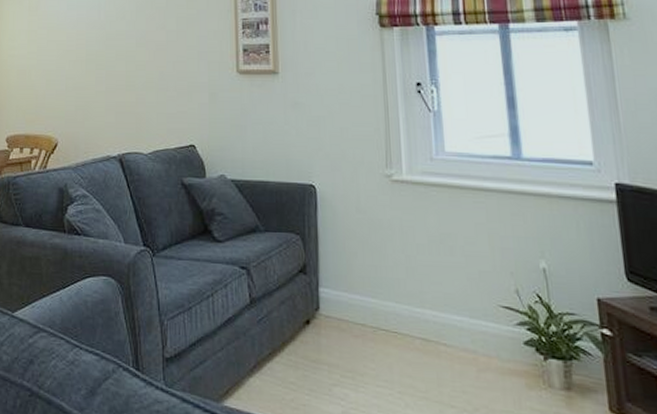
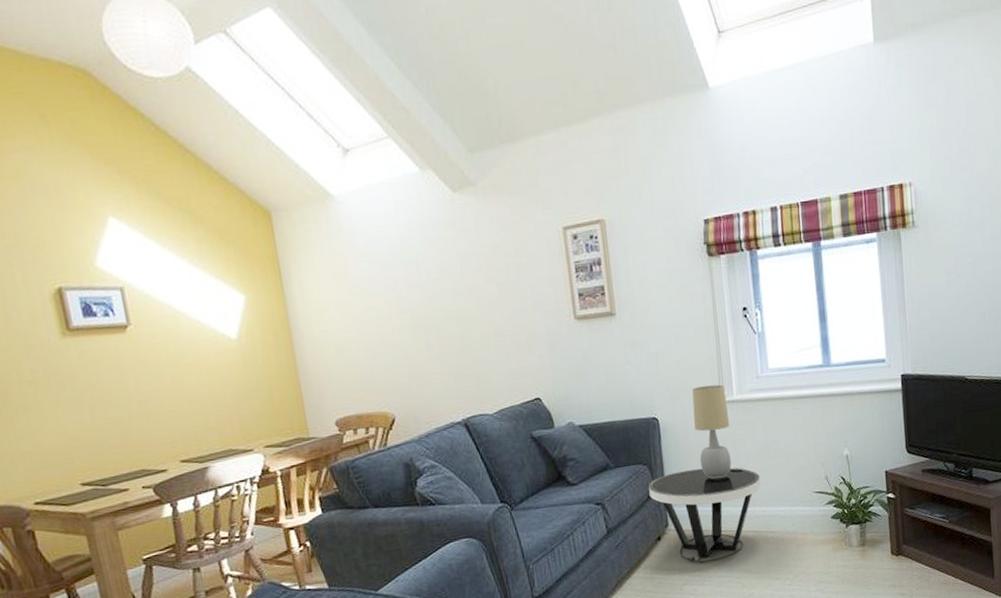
side table: none [300,249,432,365] -> present [649,466,761,564]
table lamp: none [354,159,397,267] -> present [691,384,731,480]

